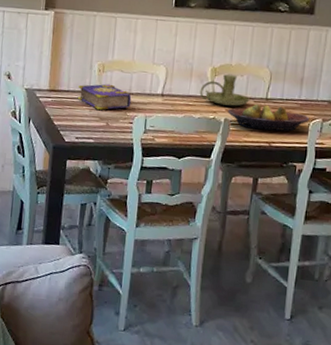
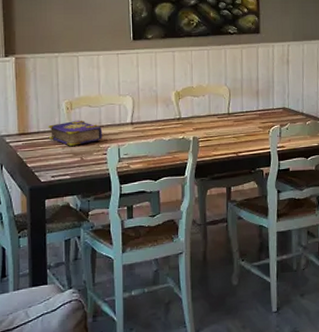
candle holder: present [199,74,250,107] -> none [167,96,213,125]
fruit bowl: present [227,103,310,132] -> none [194,118,269,143]

